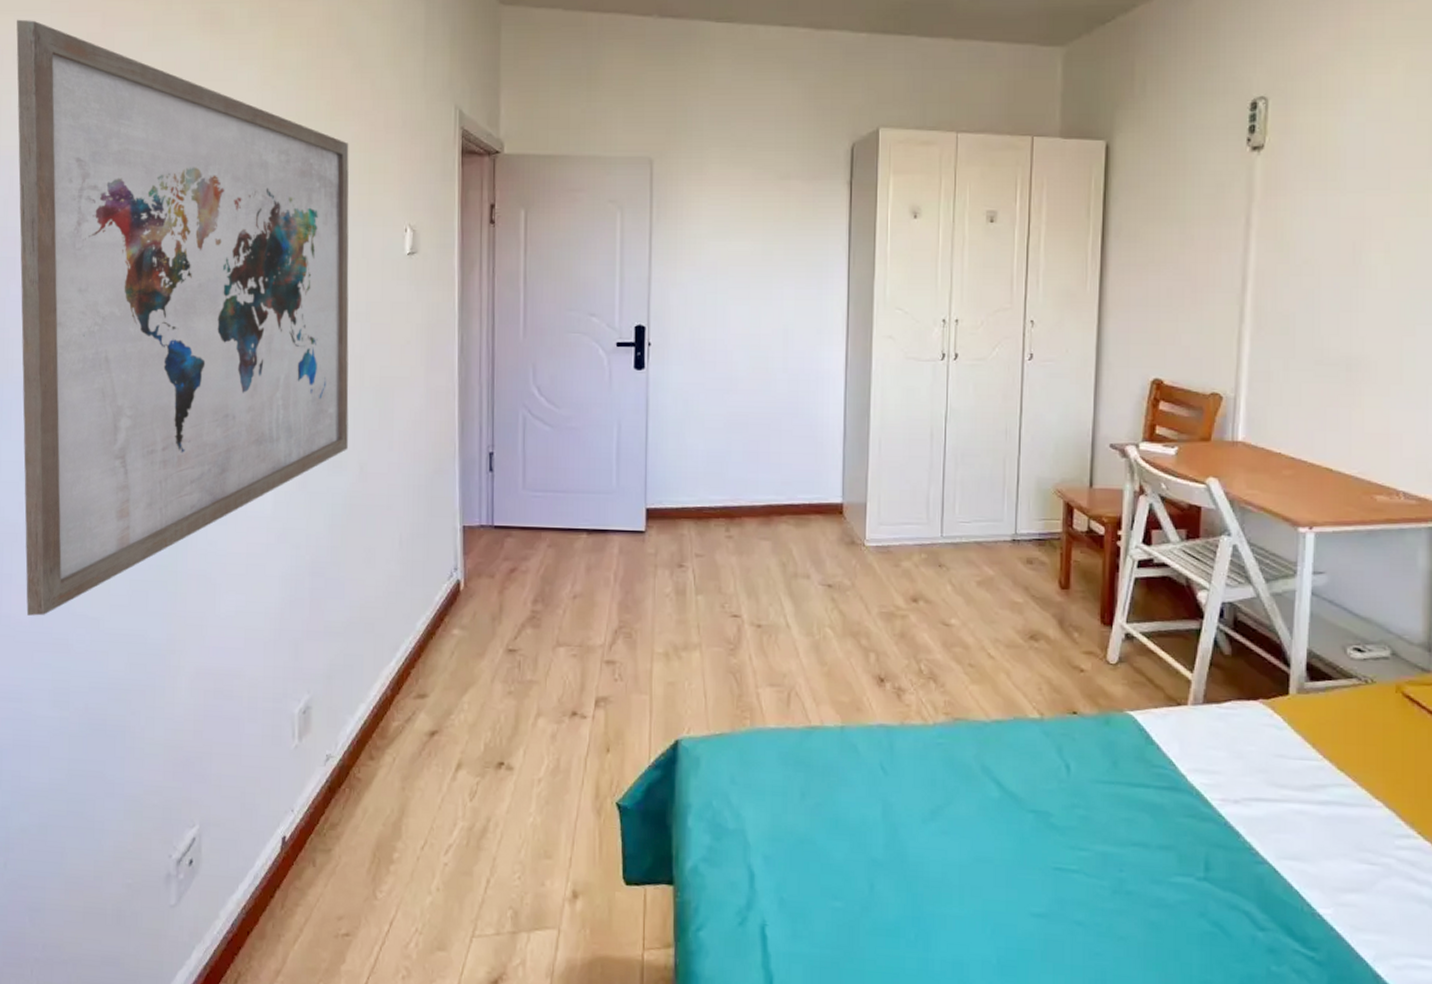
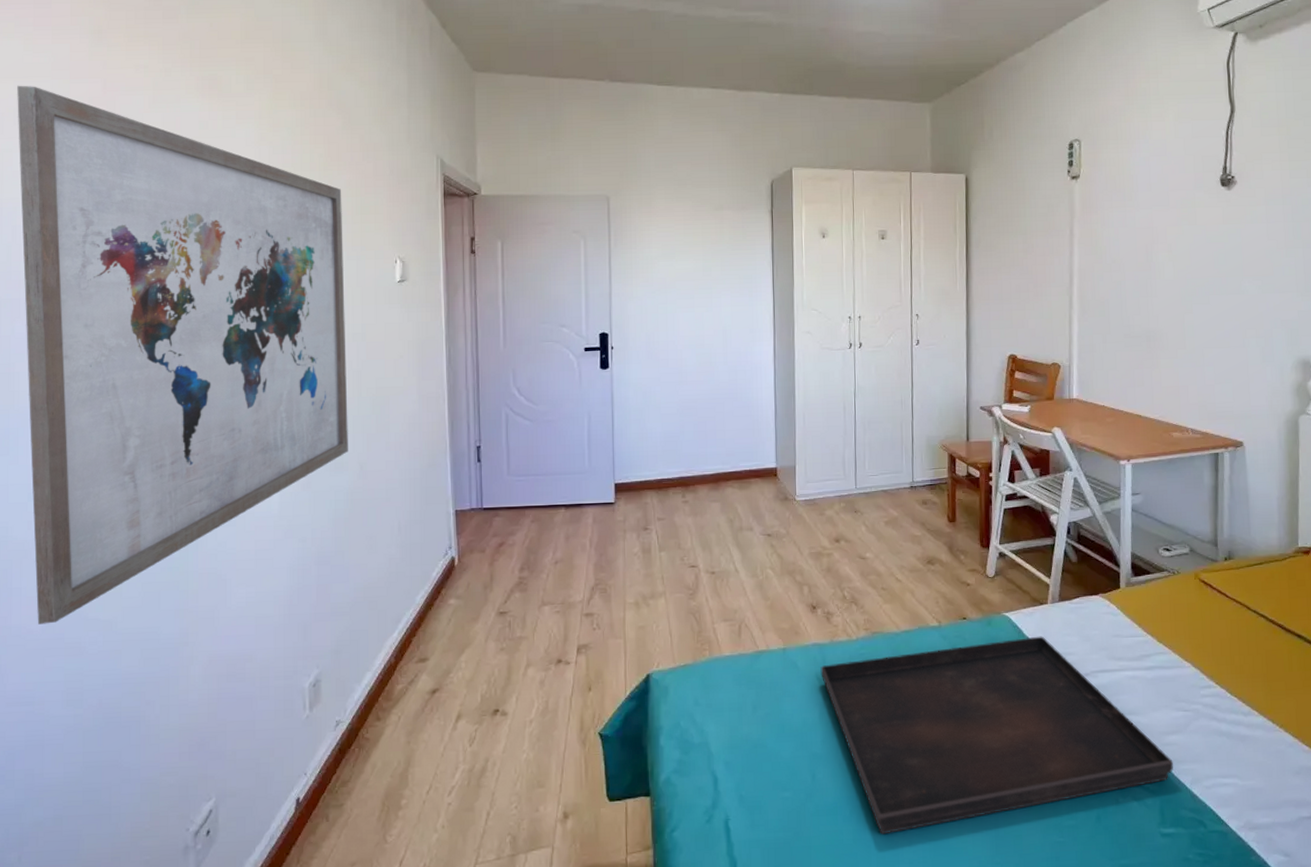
serving tray: none [886,745,1350,969] -> present [820,636,1173,835]

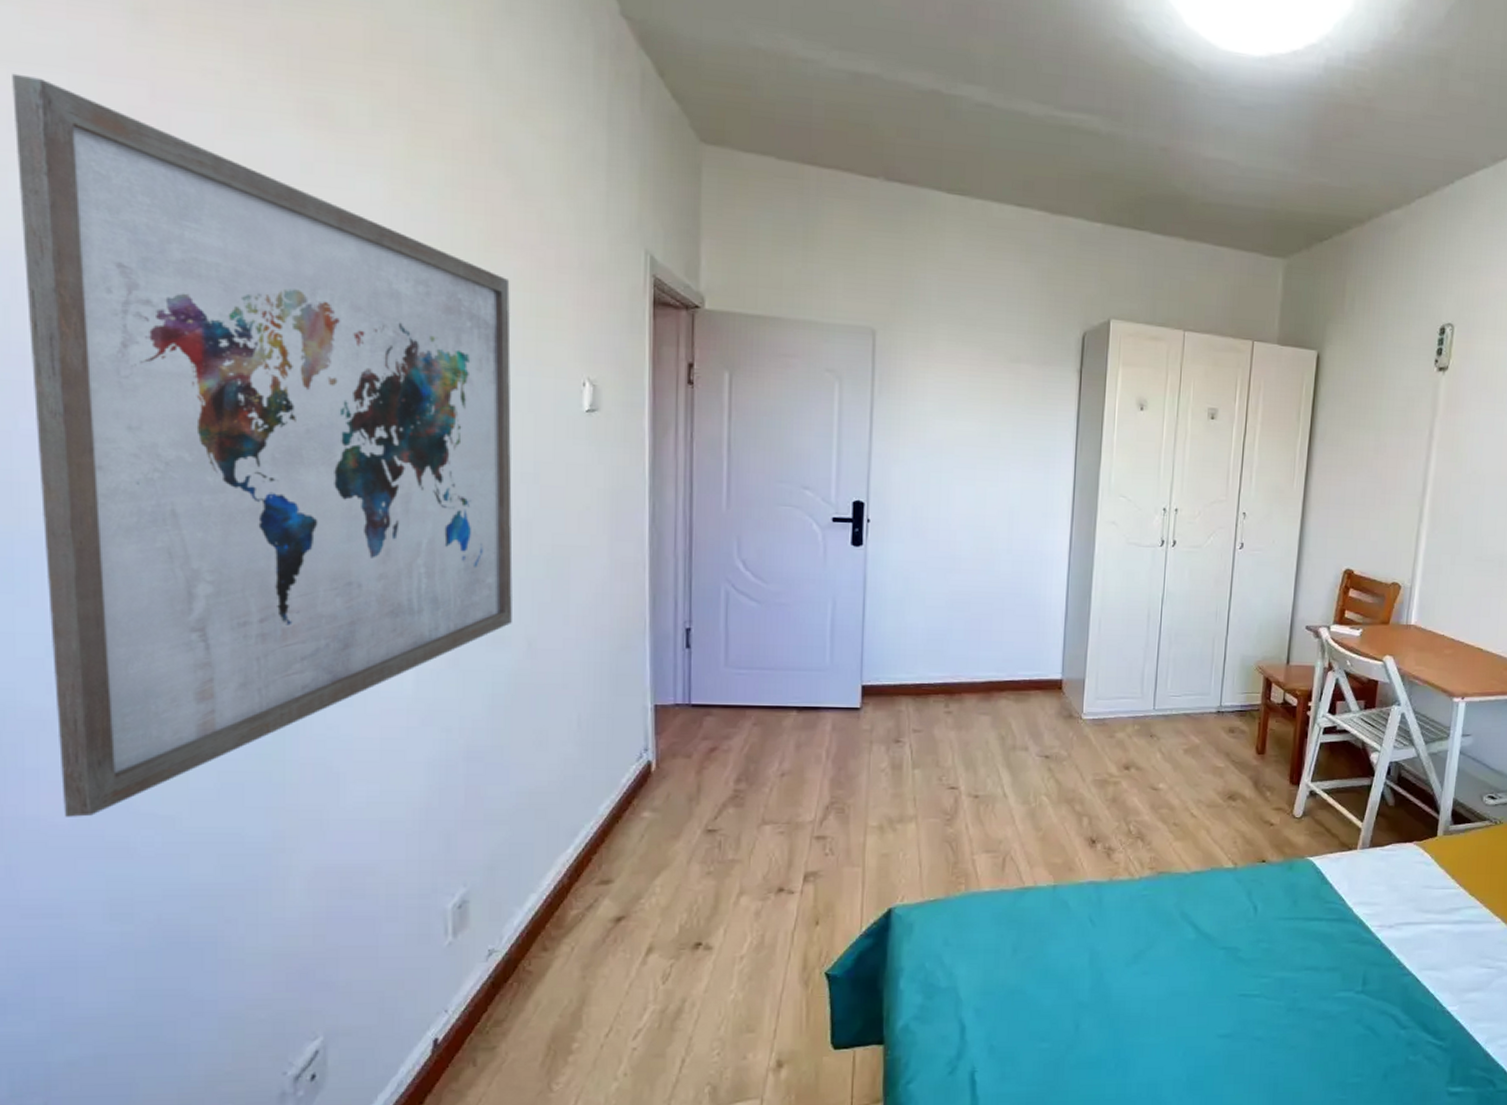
serving tray: present [820,636,1173,835] -> none [1095,884,1470,1090]

